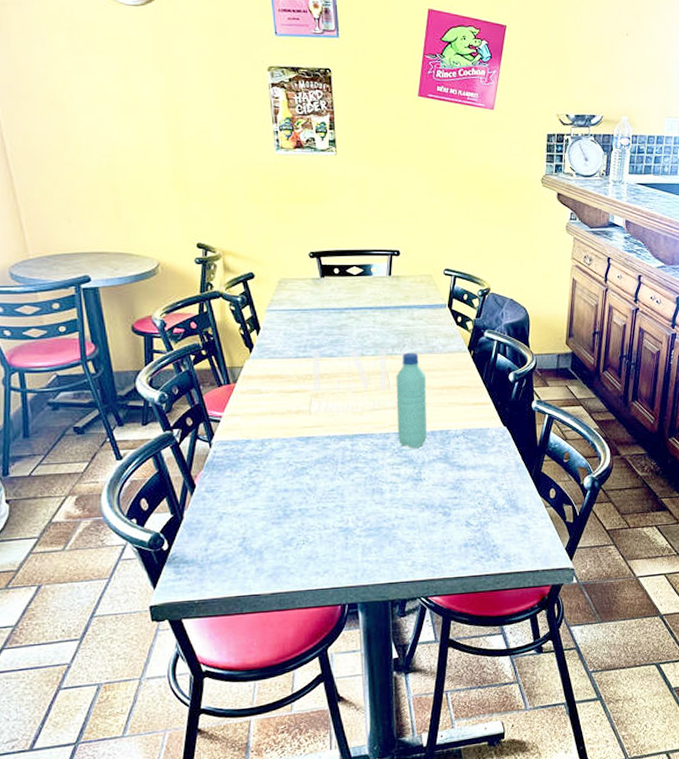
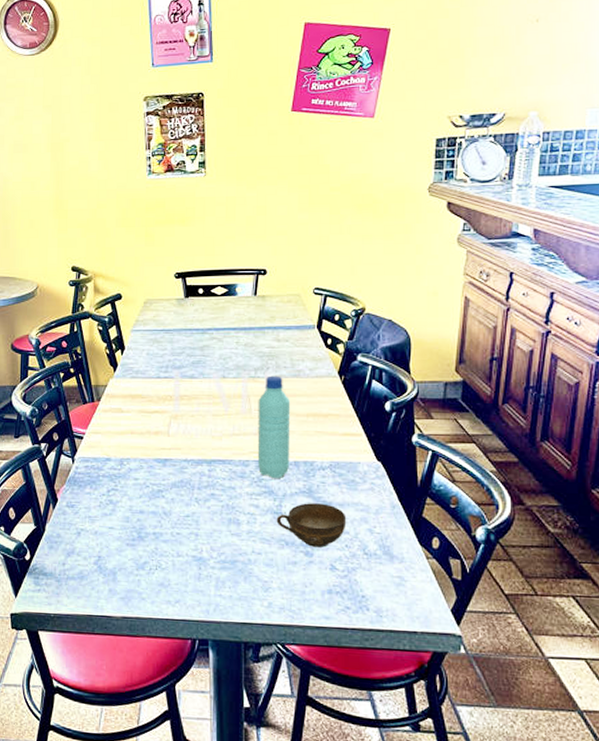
cup: none [417,467,479,507] -> present [276,503,347,547]

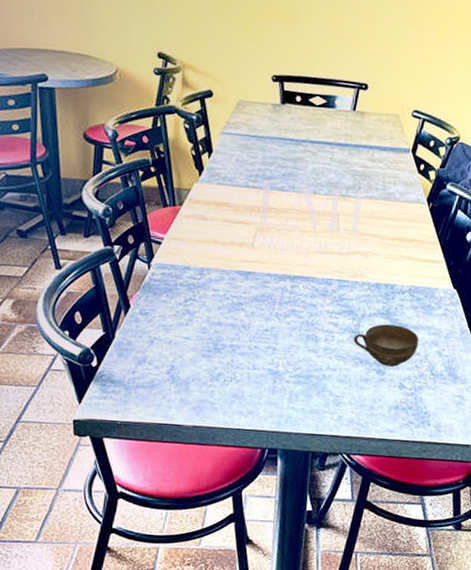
water bottle: present [257,375,291,478] -> none [340,196,379,299]

